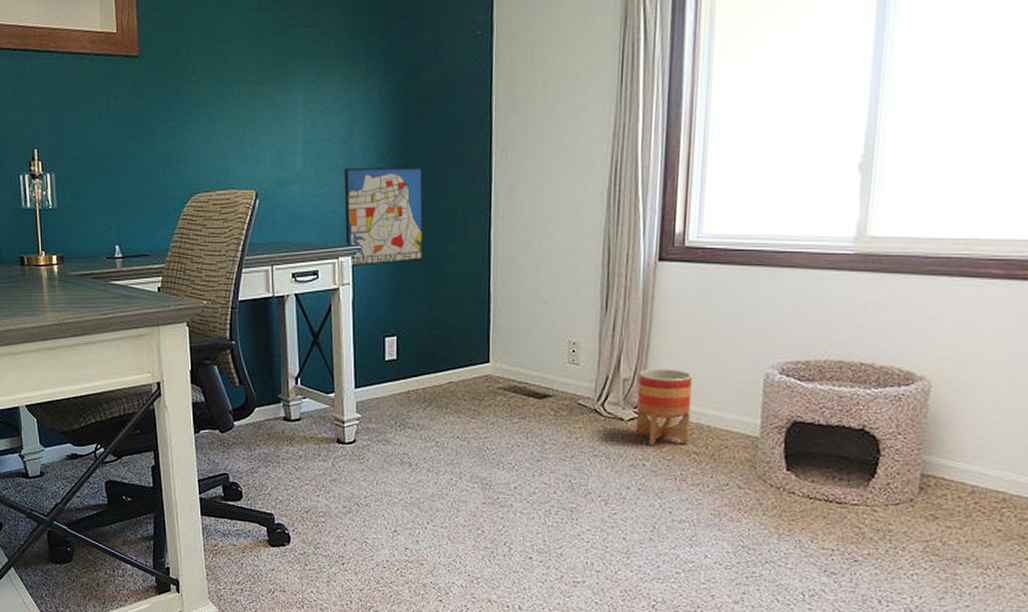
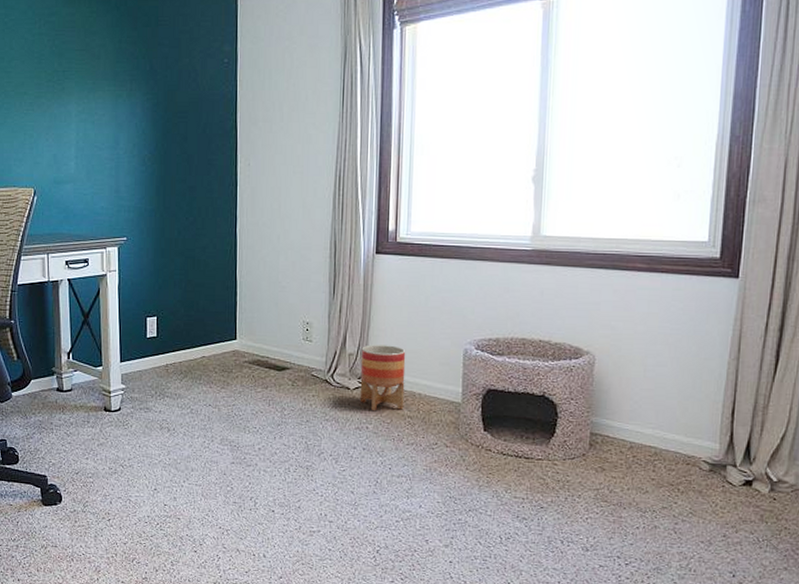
wall art: present [344,167,424,267] -> none [111,171,180,256]

